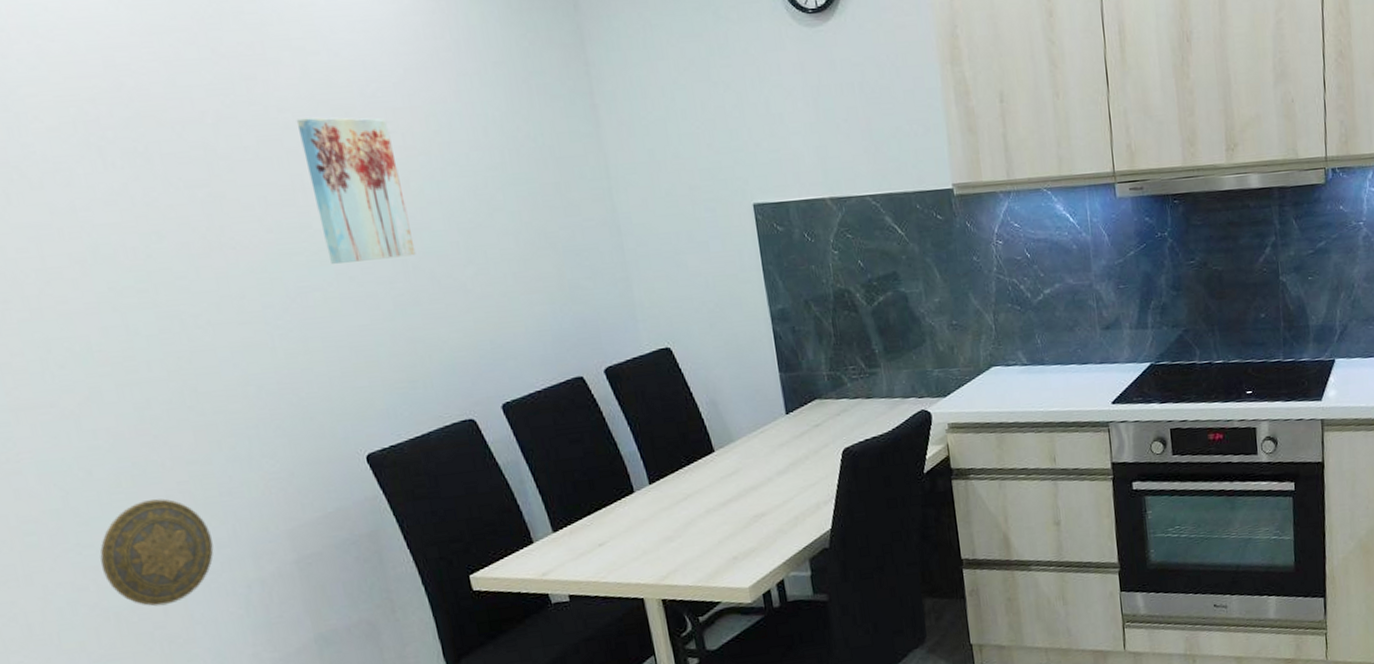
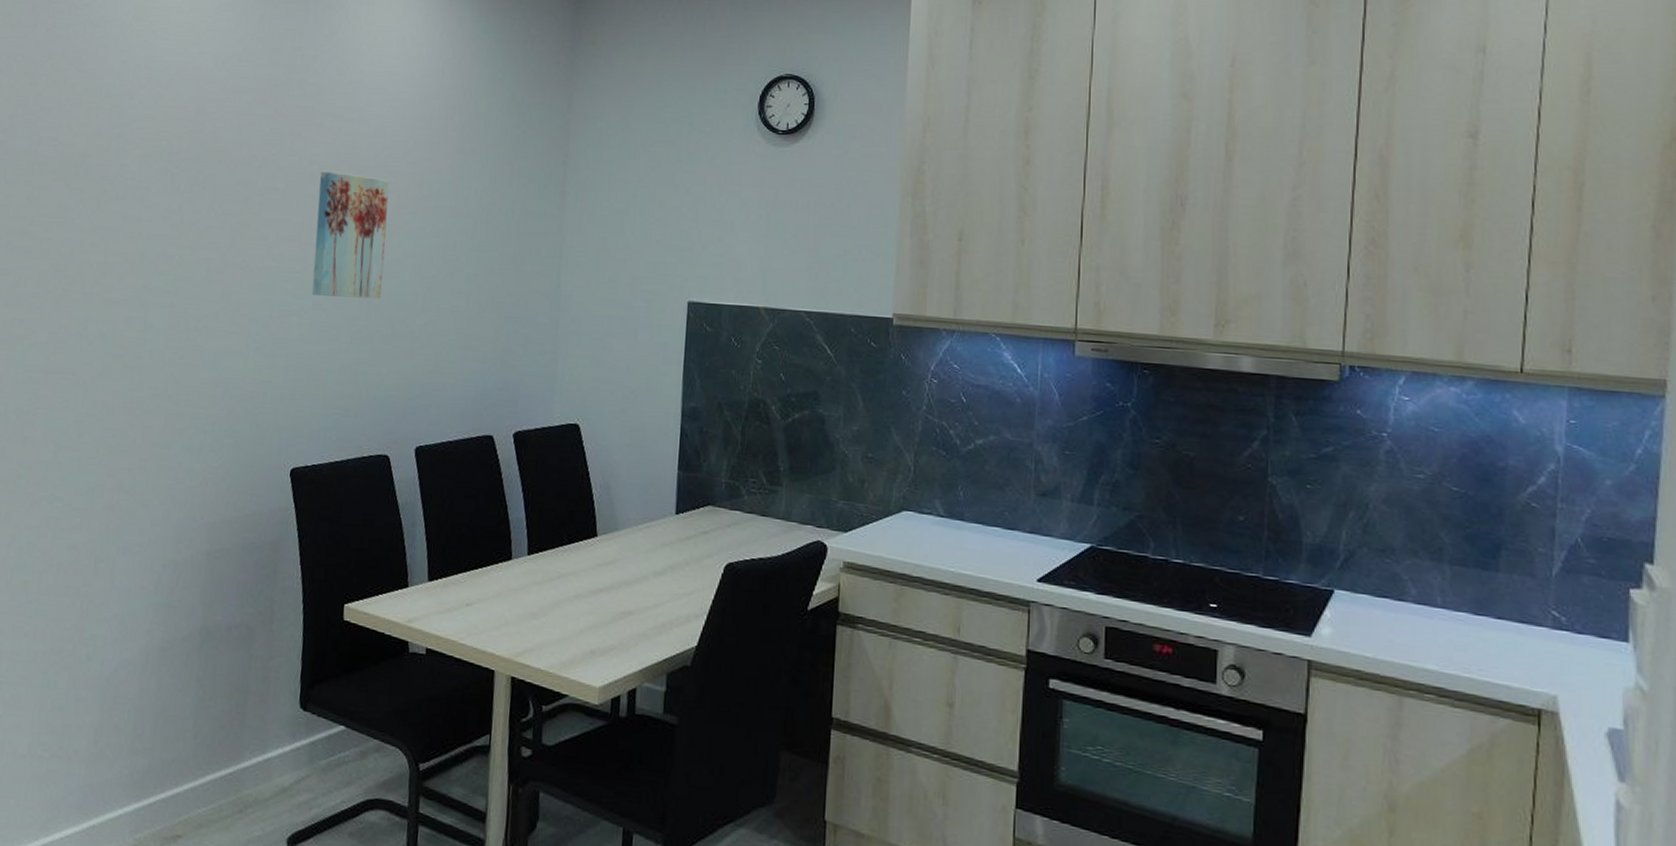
decorative plate: present [99,499,214,607] -> none [61,469,151,566]

